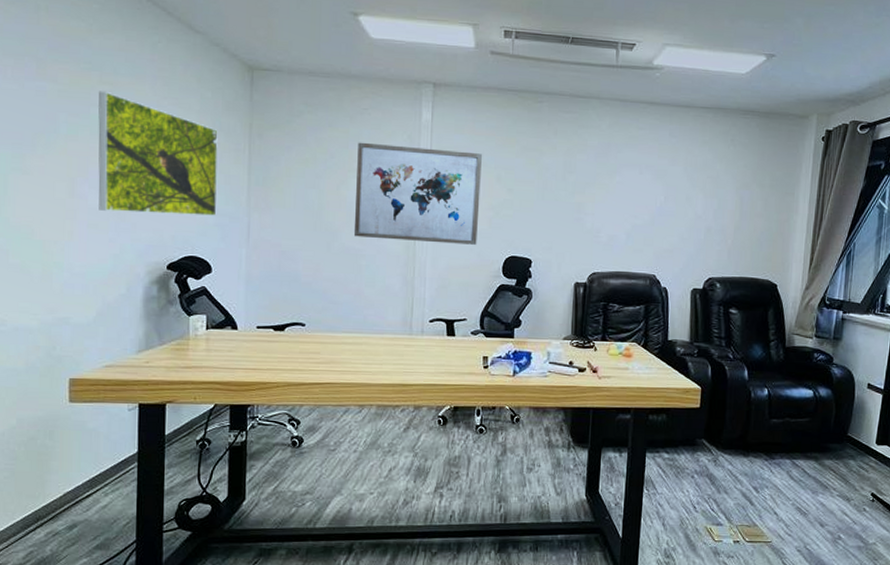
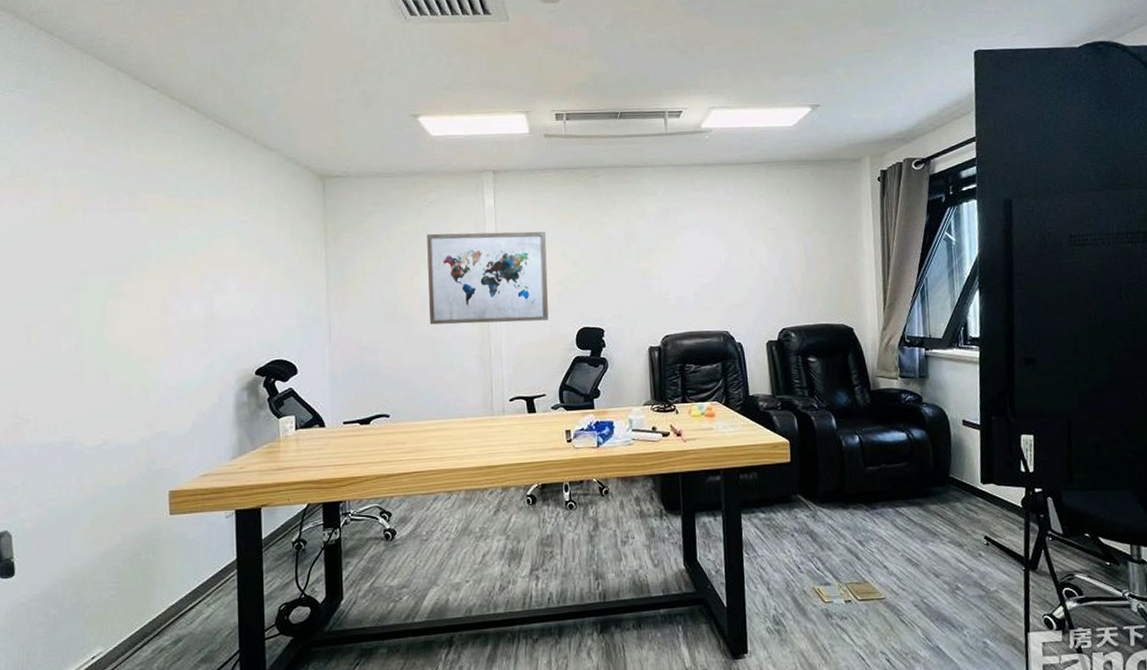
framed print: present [98,91,218,216] -> none [186,213,299,325]

